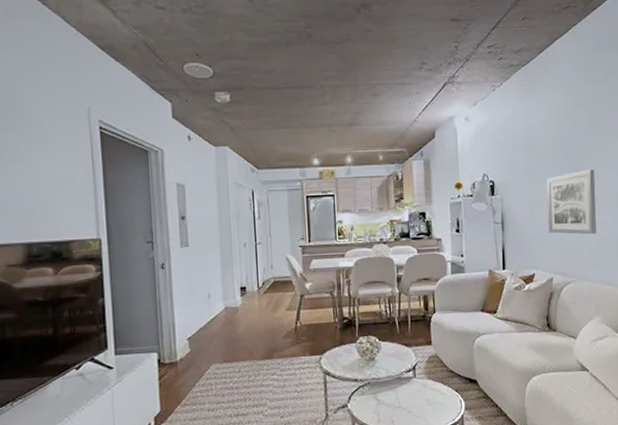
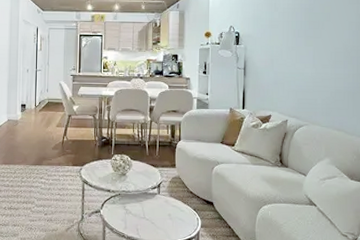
wall art: present [546,169,597,235] -> none [285,28,332,85]

